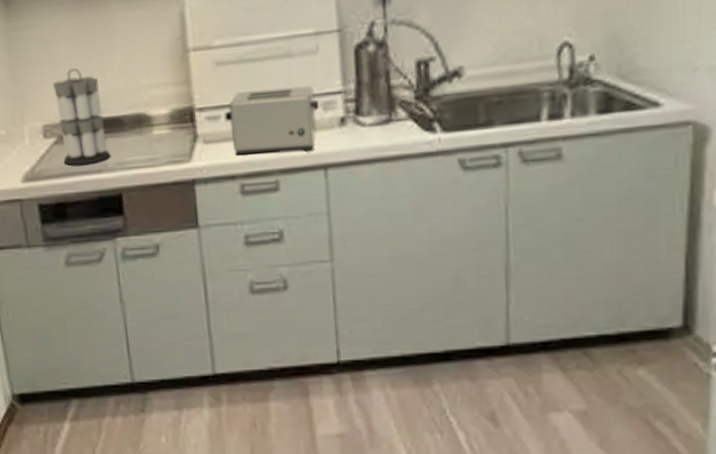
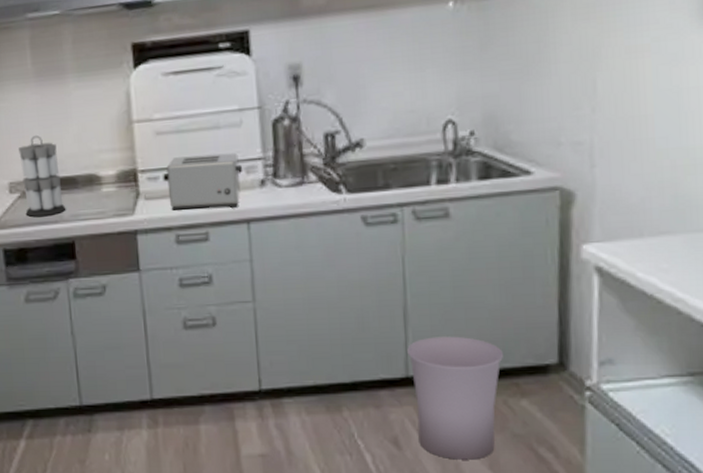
waste bin: none [508,297,619,437] -> present [407,336,503,460]

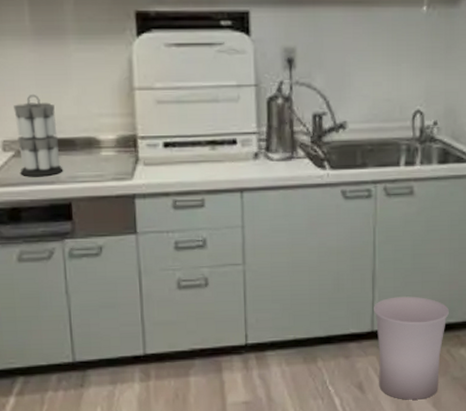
toaster: present [166,152,242,212] -> none [166,126,238,178]

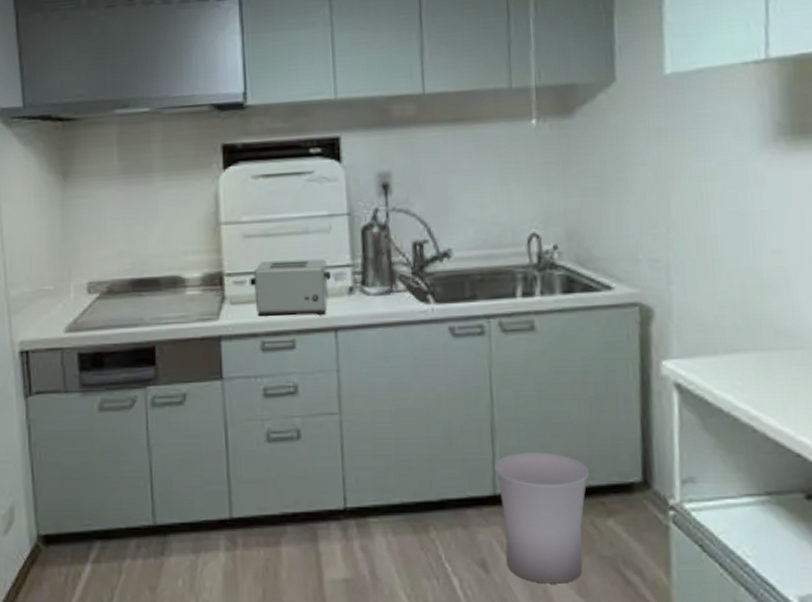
spice rack: present [14,94,63,177] -> none [100,233,148,320]
toaster: none [166,126,238,178] -> present [254,258,330,317]

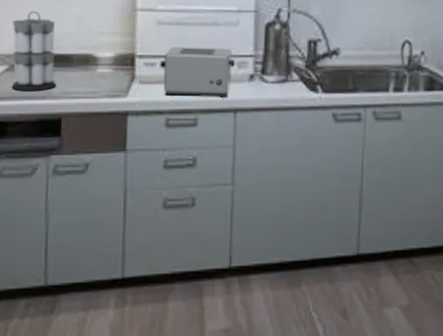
spice rack: none [100,233,148,320] -> present [11,10,57,92]
waste bin: present [494,452,589,584] -> none [360,219,433,327]

